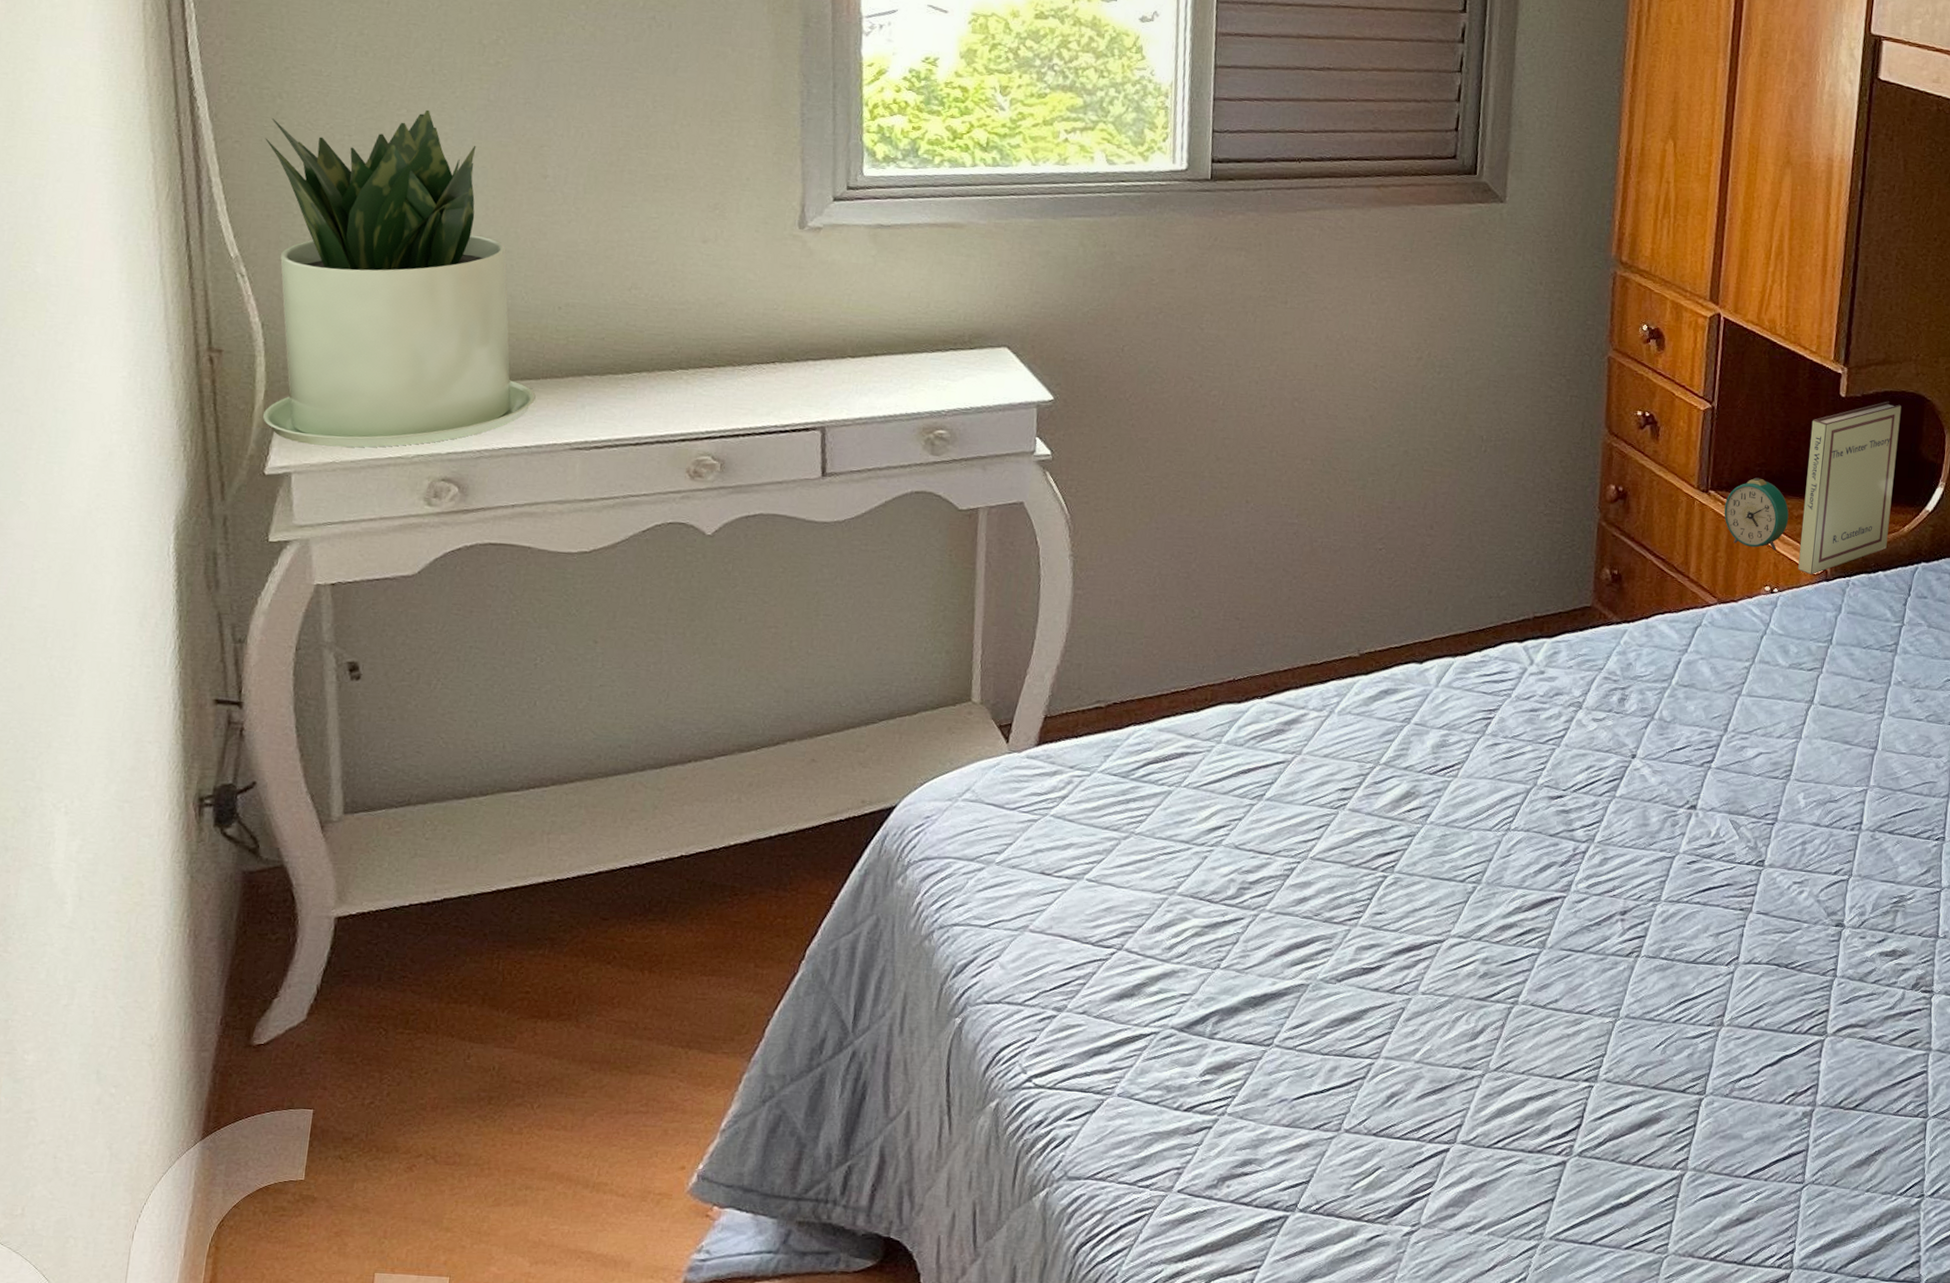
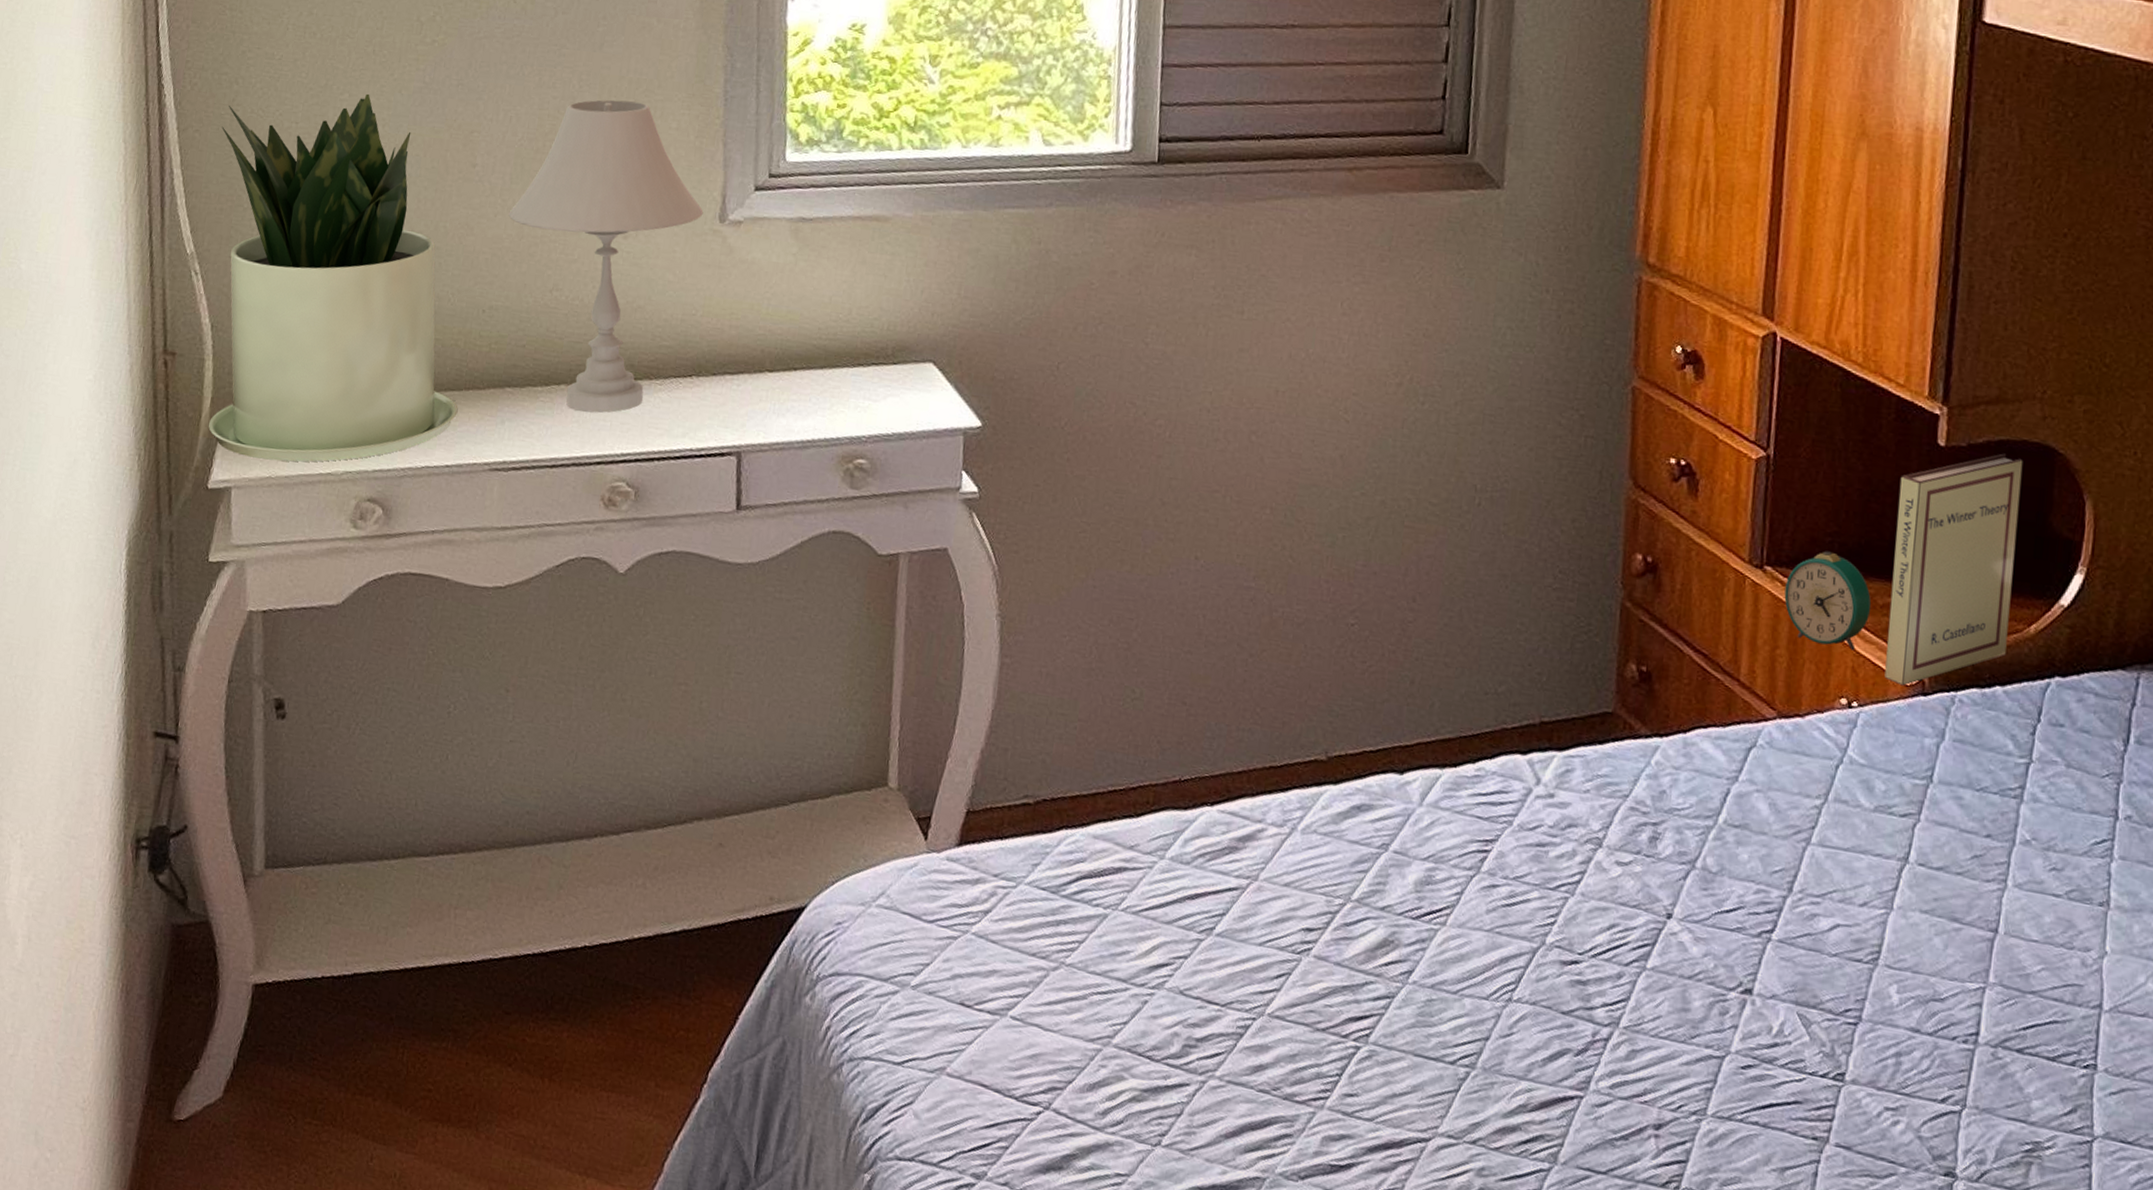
table lamp: none [583,119,783,397] -> present [508,99,704,413]

